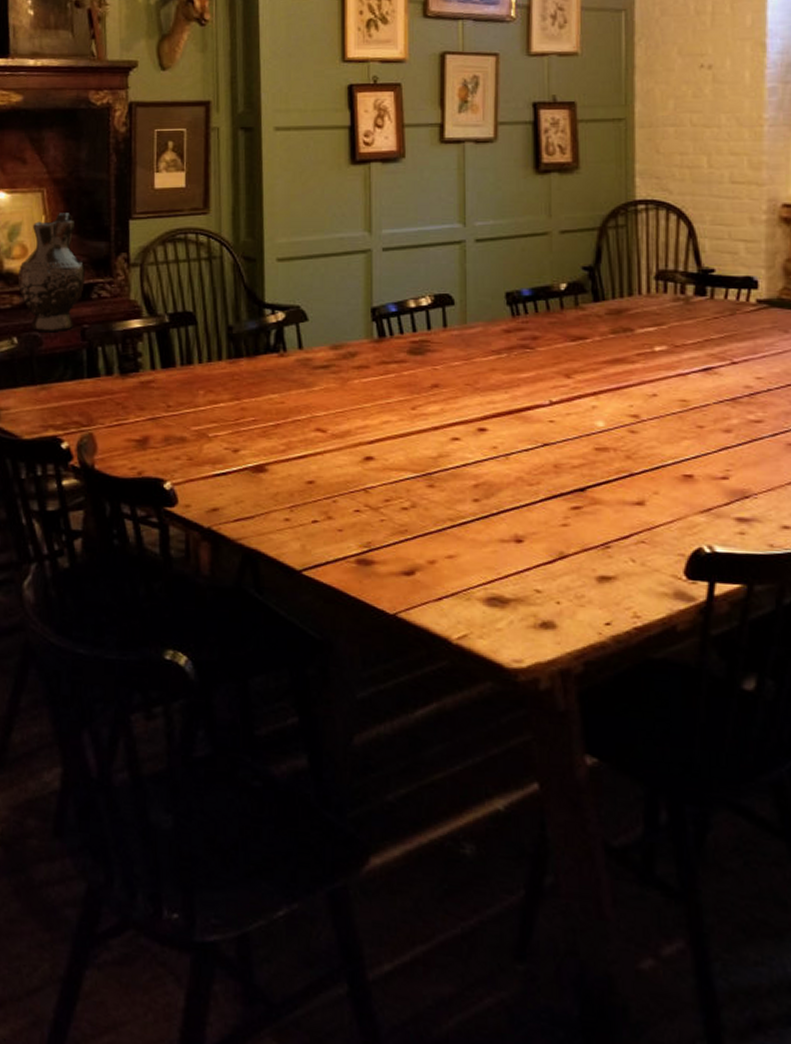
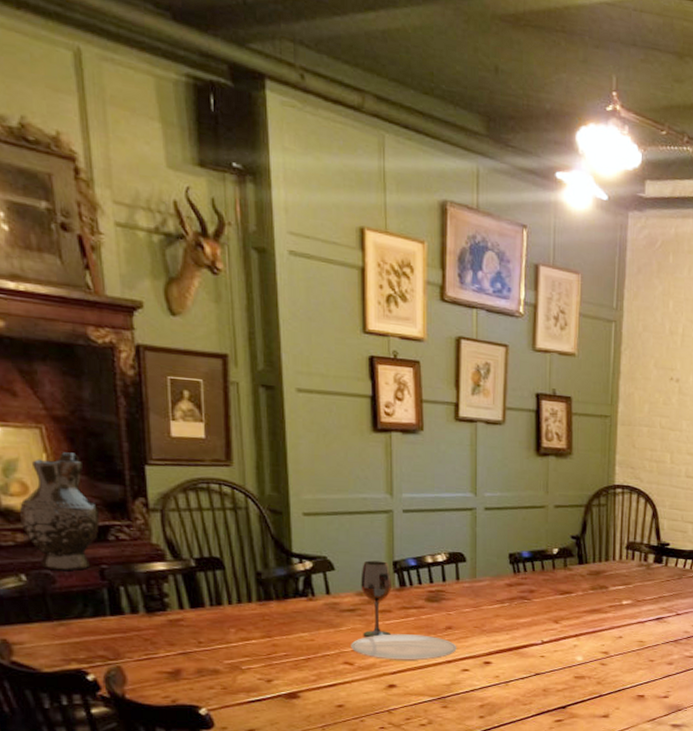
plate: none [324,394,445,428] -> present [351,634,457,662]
wine glass: none [336,308,369,400] -> present [361,560,391,638]

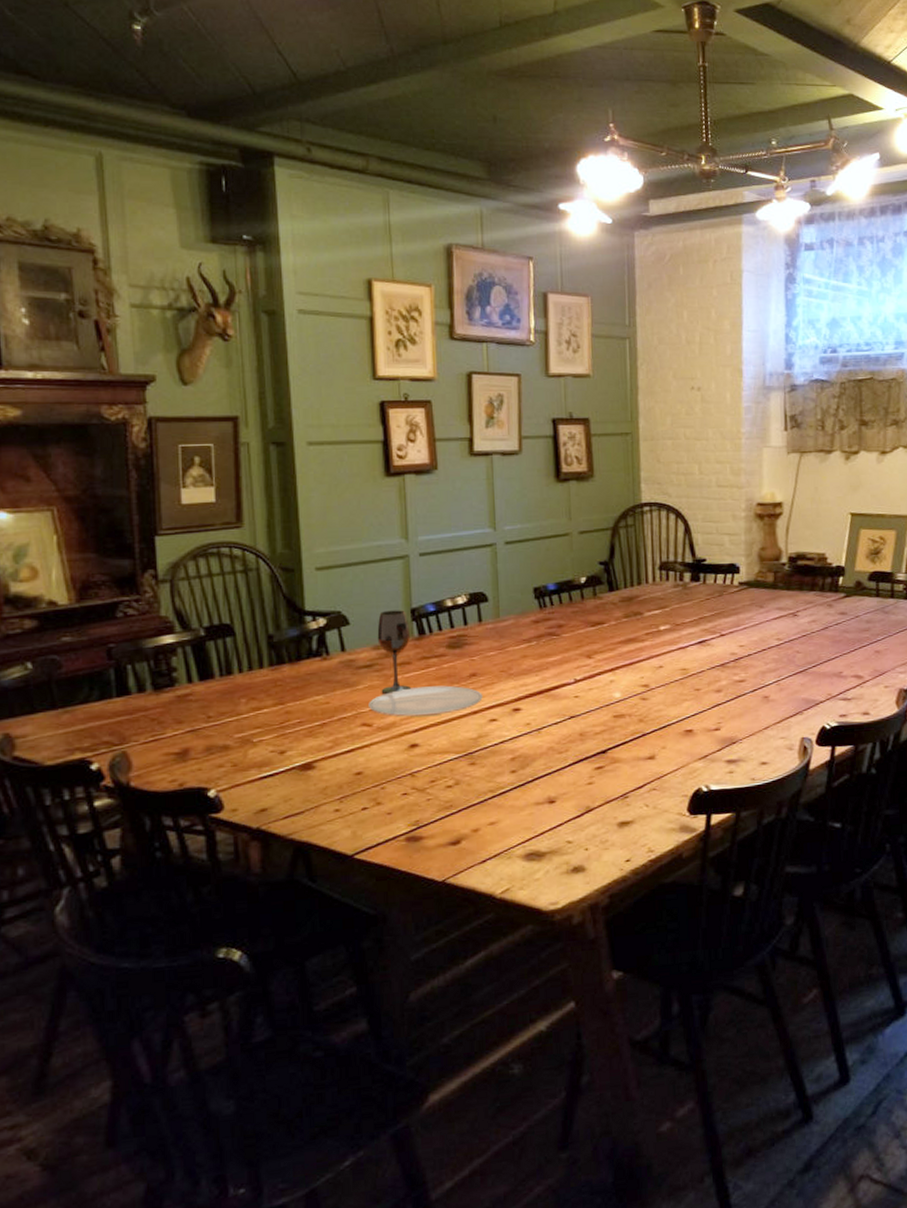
decorative vase: present [19,451,100,571] -> none [27,530,109,655]

